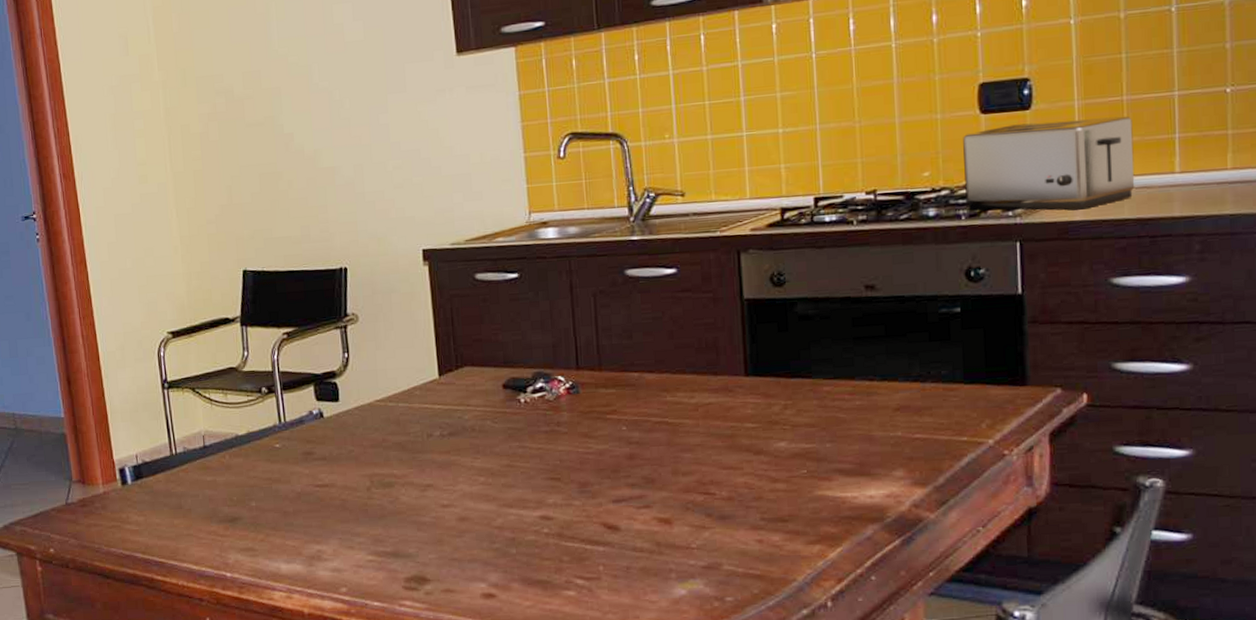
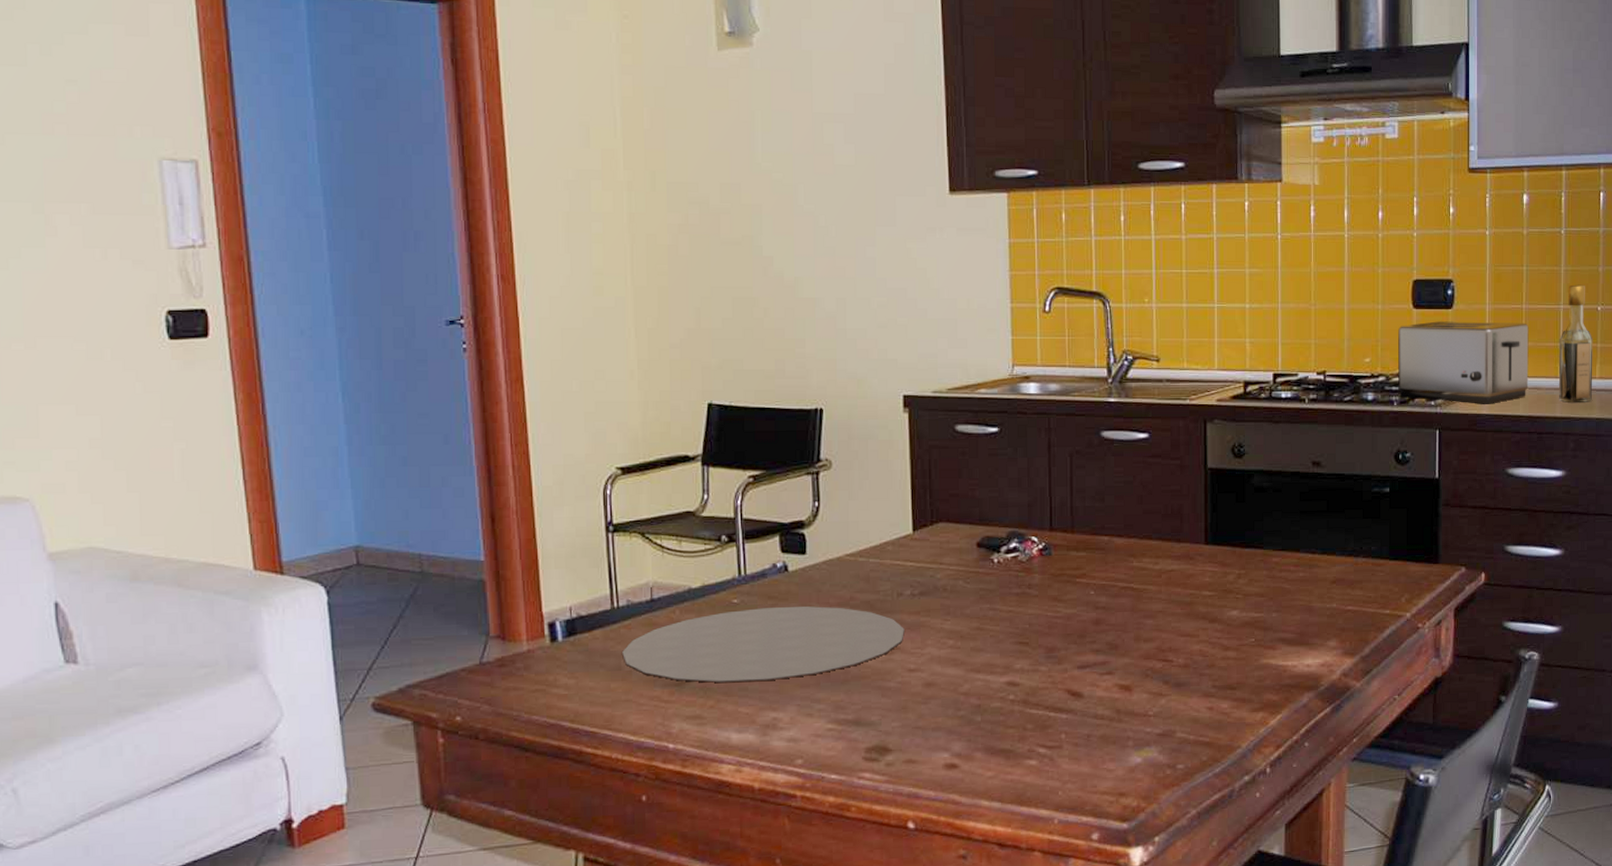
placemat: none [182,448,436,520] -> present [622,605,904,684]
bottle: none [1175,65,1223,201] -> present [1558,284,1593,404]

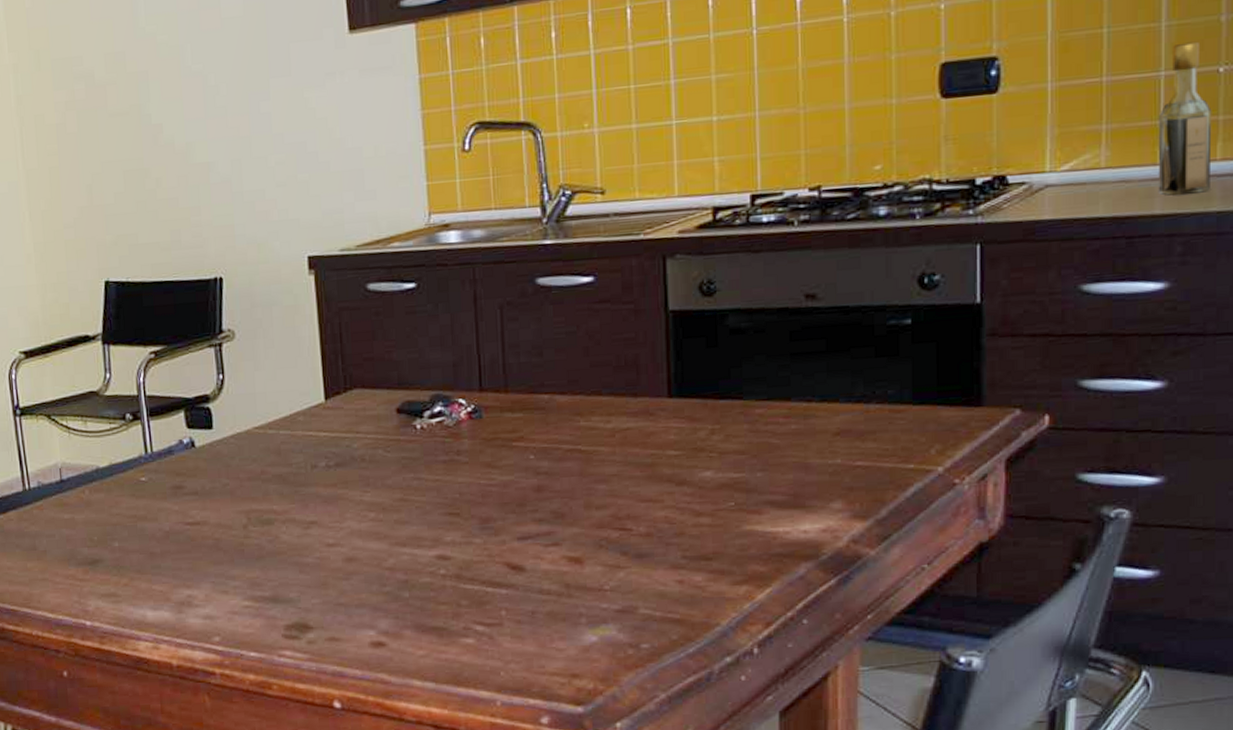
placemat: present [622,605,904,684] -> none [36,481,321,562]
toaster: present [1398,321,1529,404] -> none [920,99,1112,211]

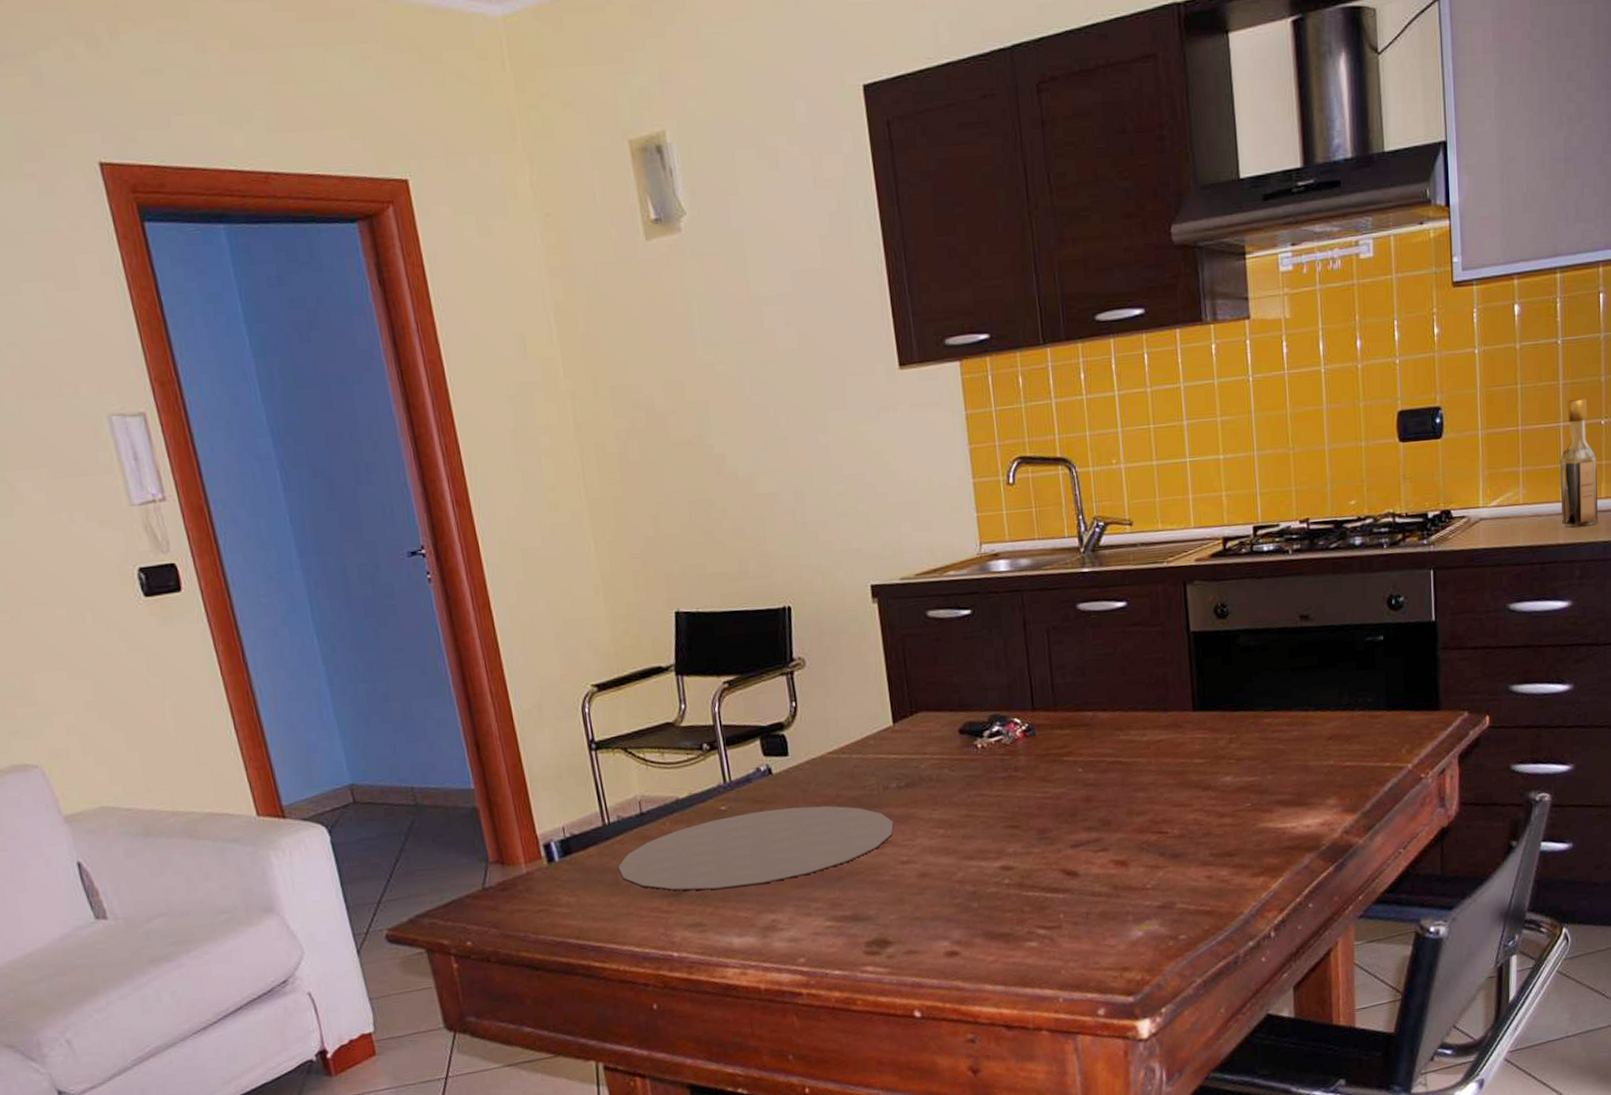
placemat: none [36,481,321,562] -> present [618,805,894,891]

